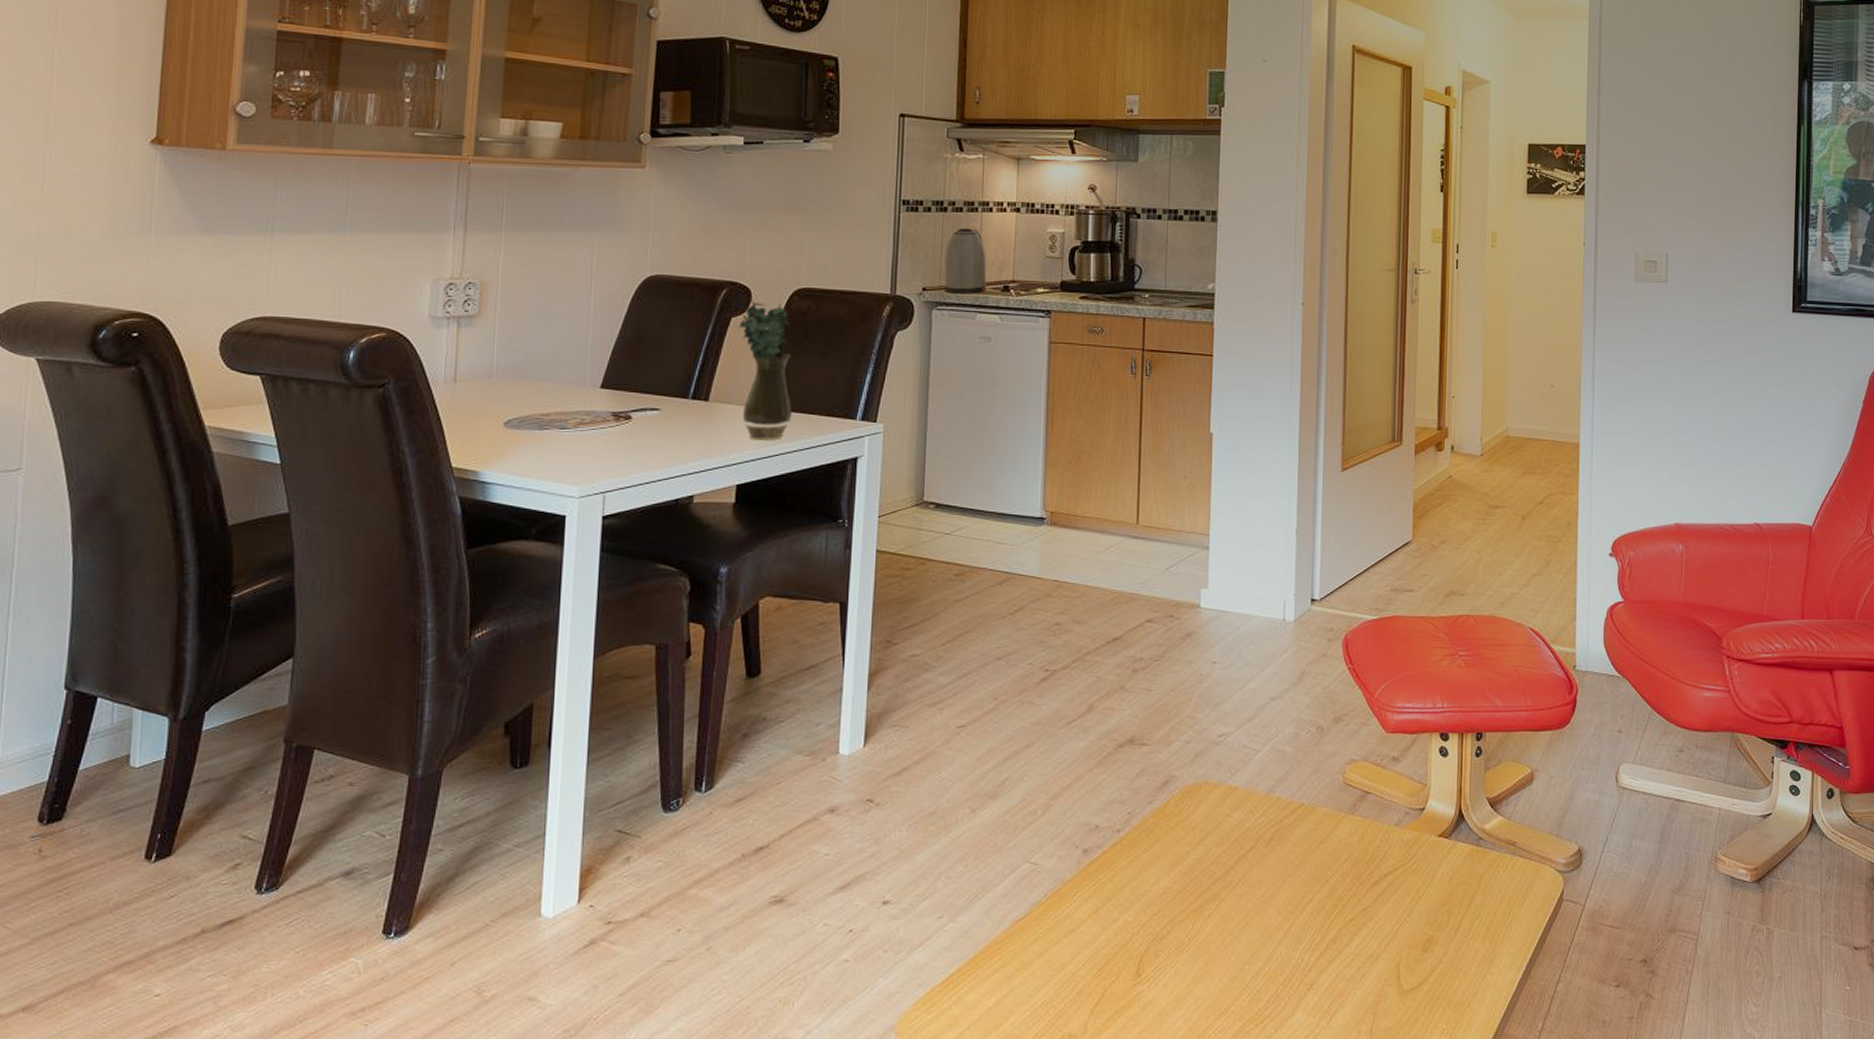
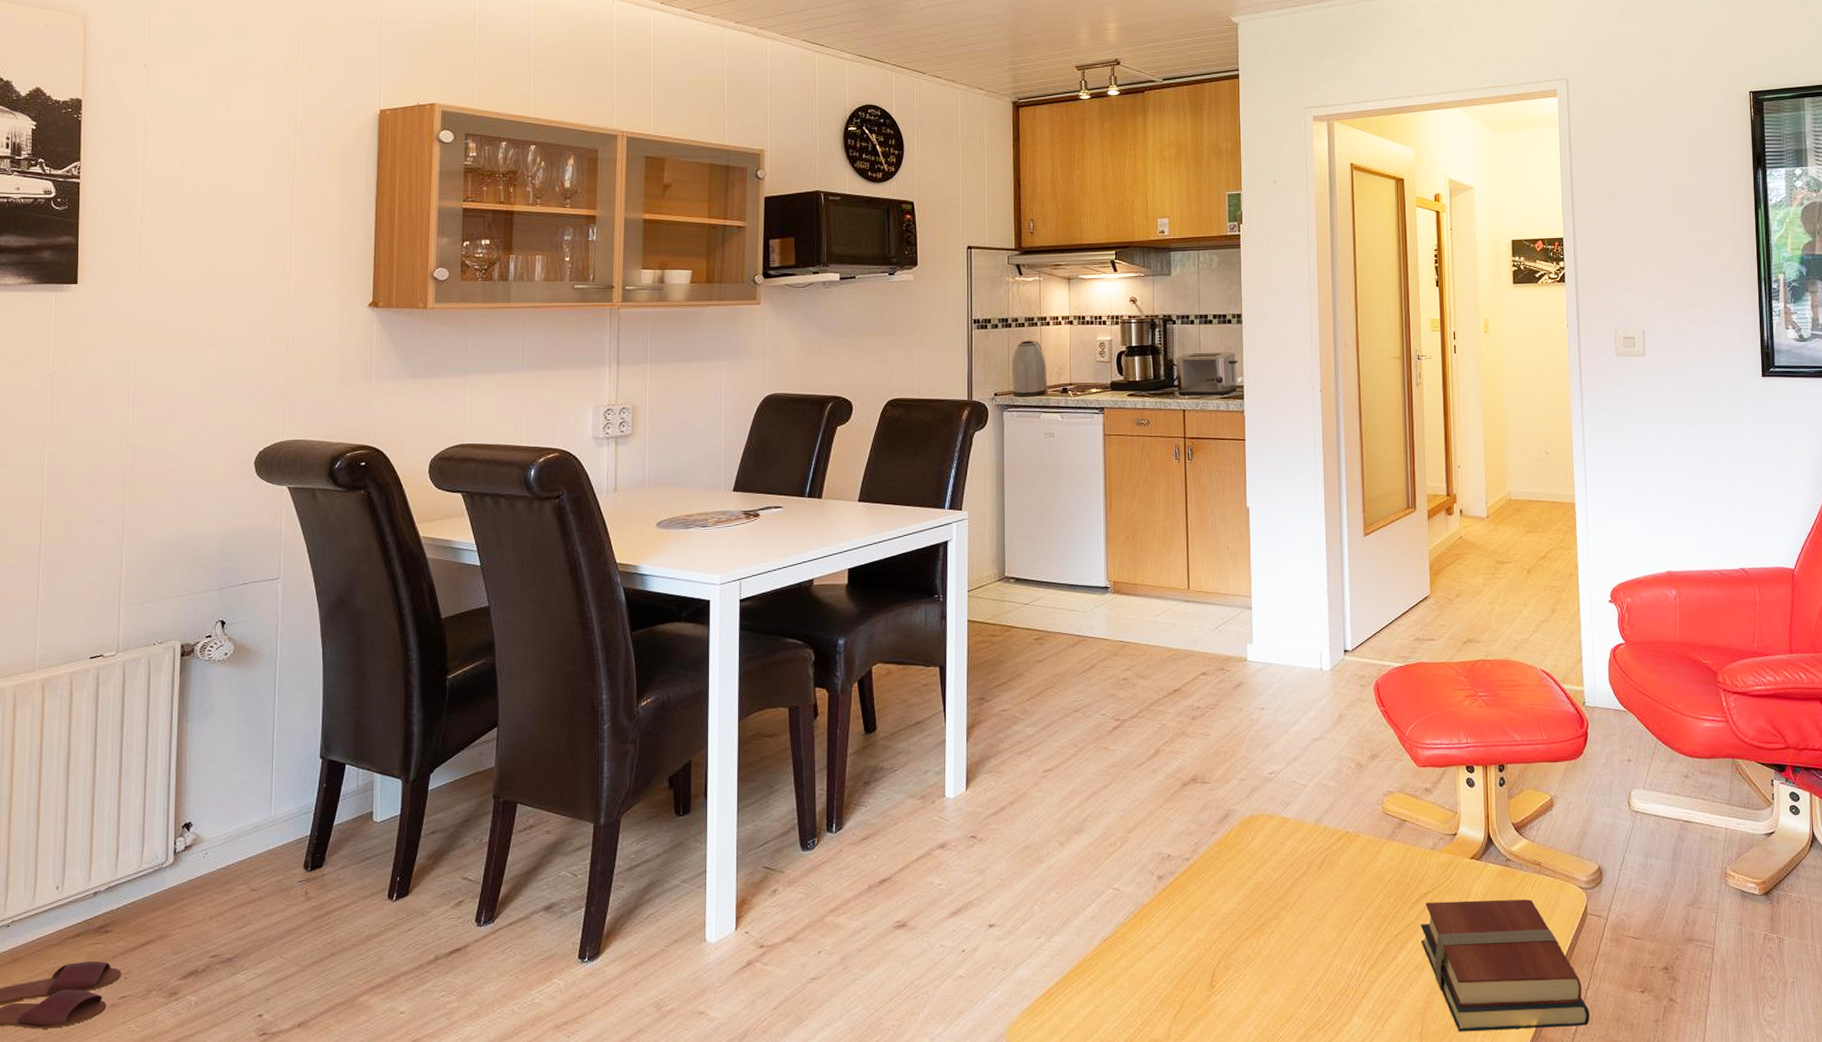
vase: present [738,297,792,441] -> none [843,409,891,530]
toaster: none [1137,252,1210,305] -> present [1175,351,1238,397]
books: none [1377,882,1559,1029] -> present [1420,899,1590,1032]

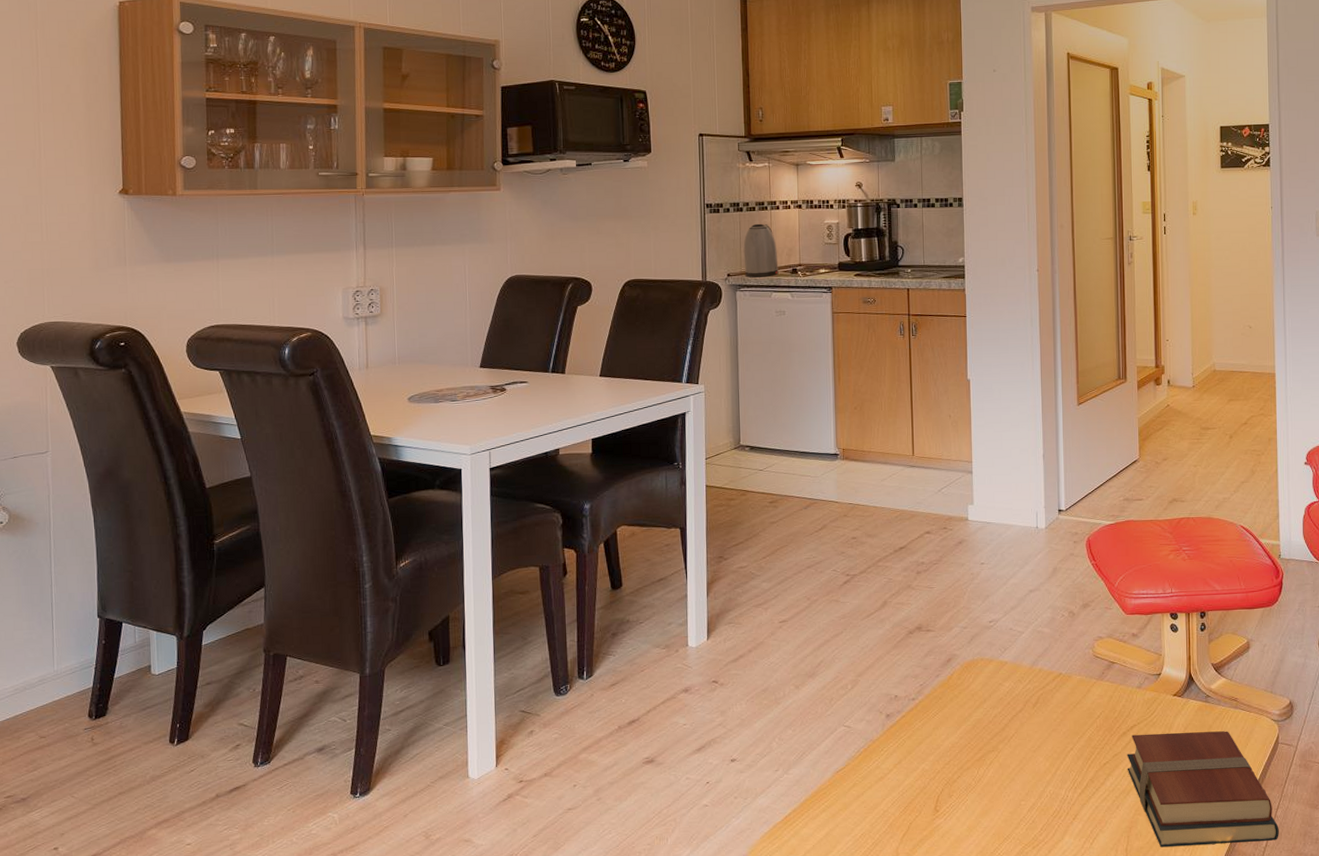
toaster: present [1175,351,1238,397] -> none [900,233,959,276]

